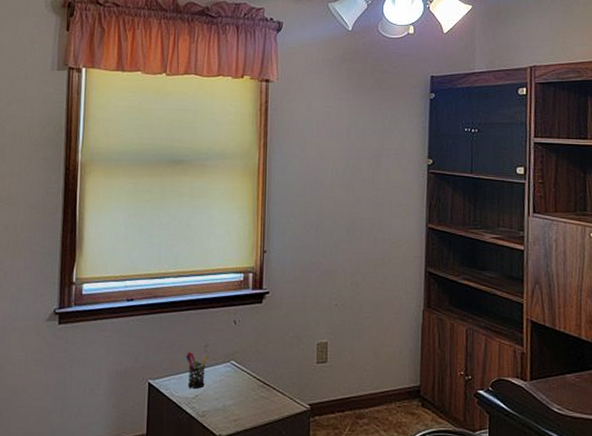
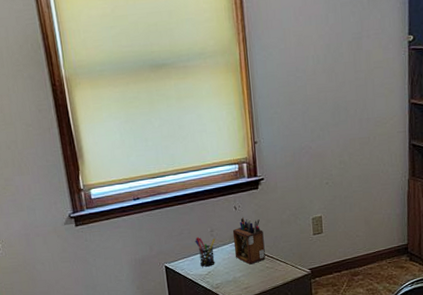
desk organizer: none [228,334,262,391] -> present [232,217,266,265]

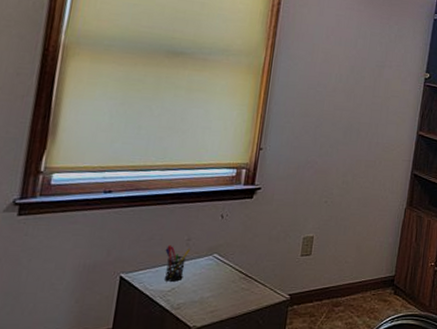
desk organizer: present [232,217,266,265] -> none [208,228,247,284]

